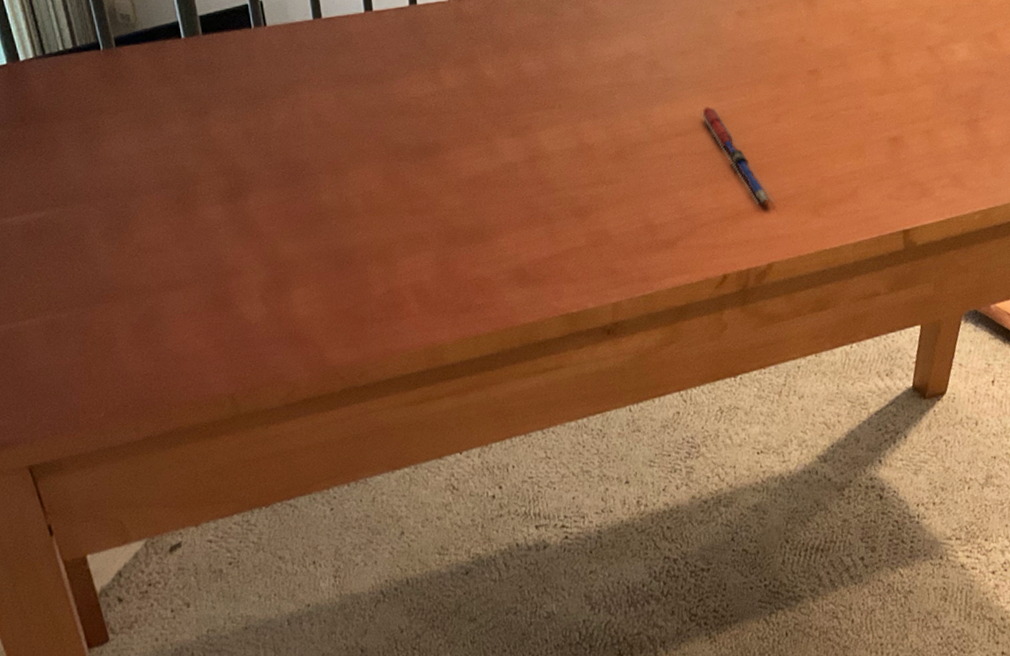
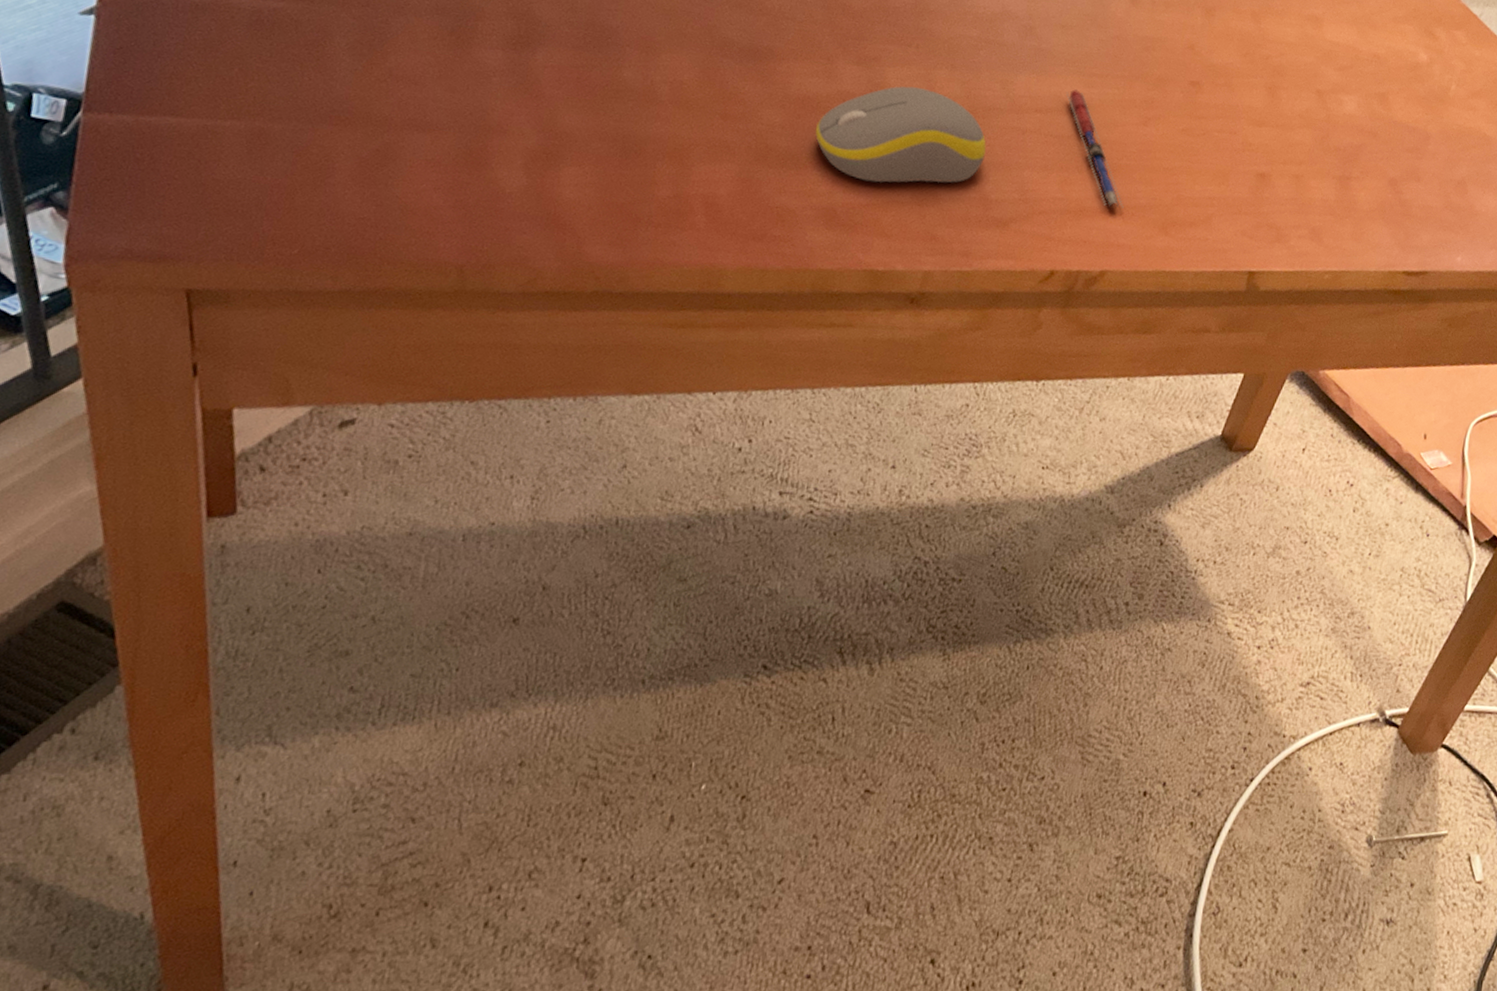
computer mouse: none [490,142,642,237] -> present [815,86,986,183]

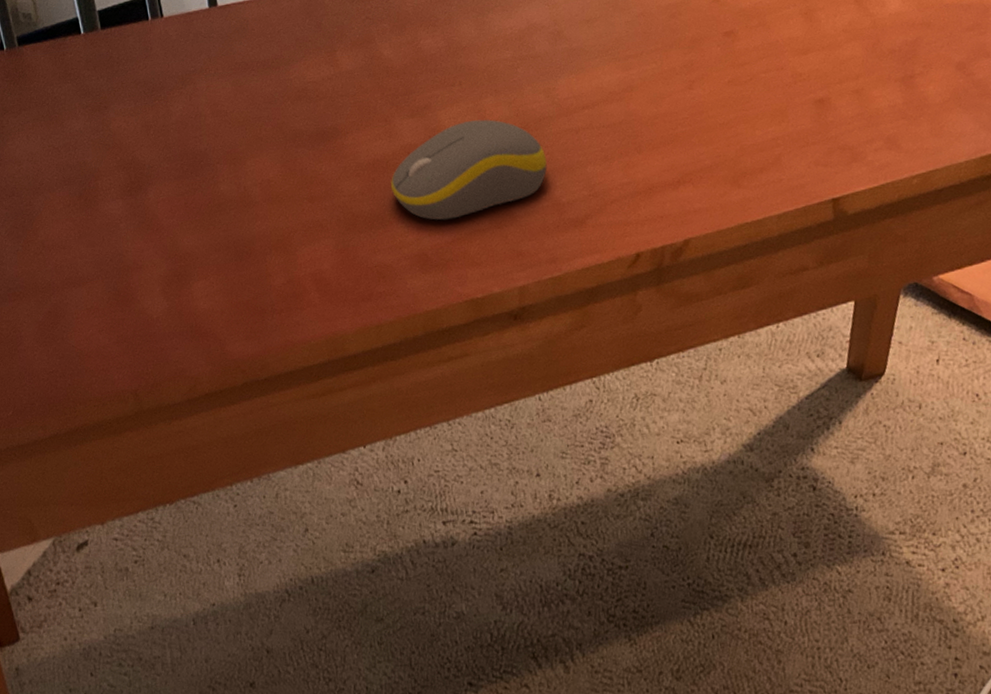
pen: present [1066,89,1124,208] -> none [607,76,691,177]

